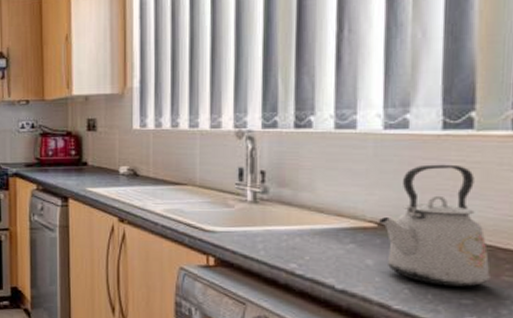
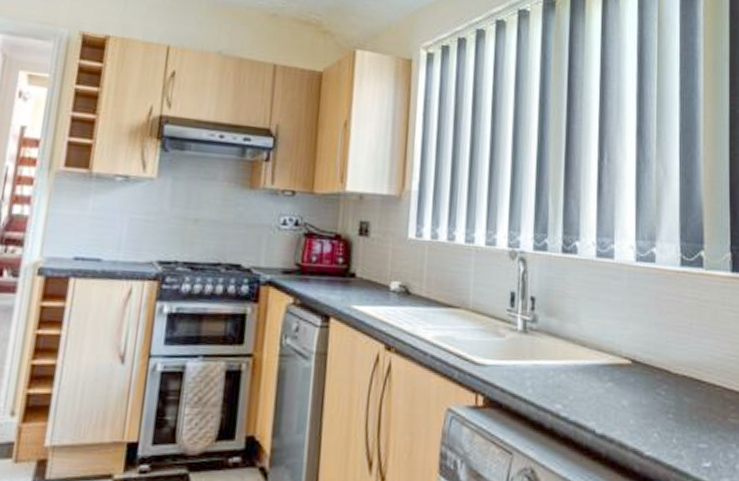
kettle: present [378,164,490,287] -> none [631,300,720,430]

